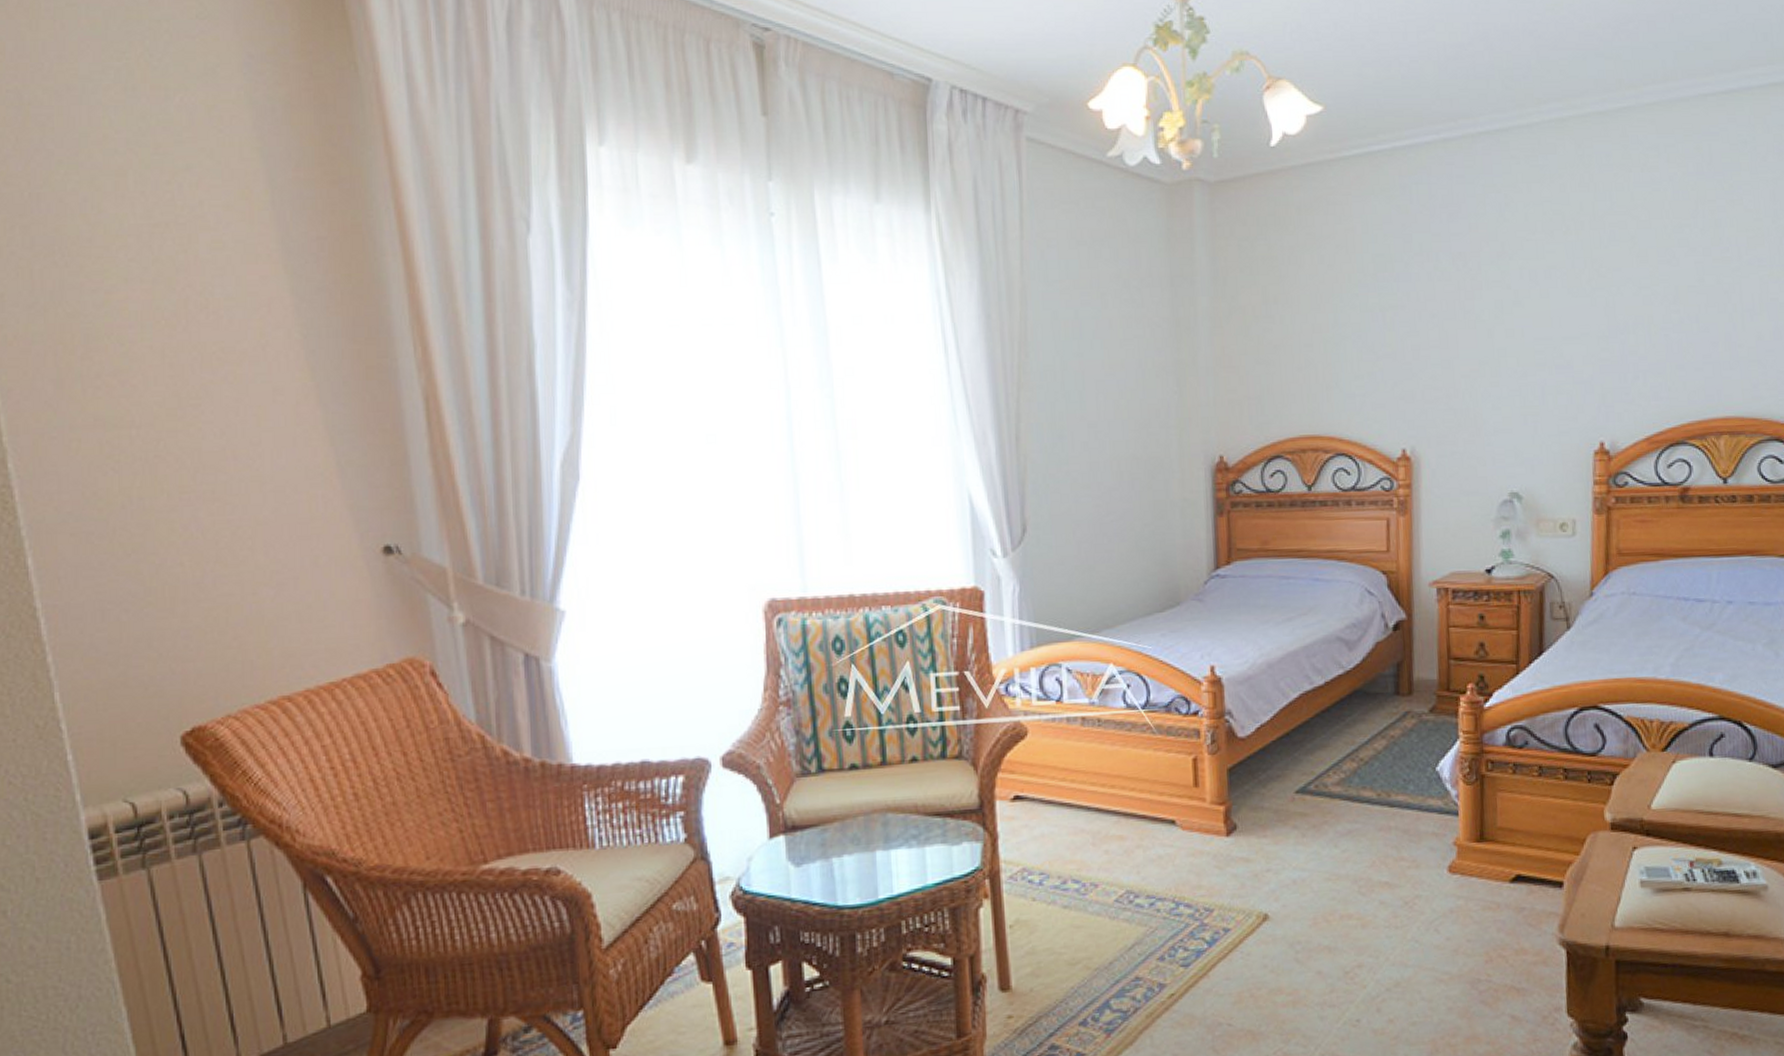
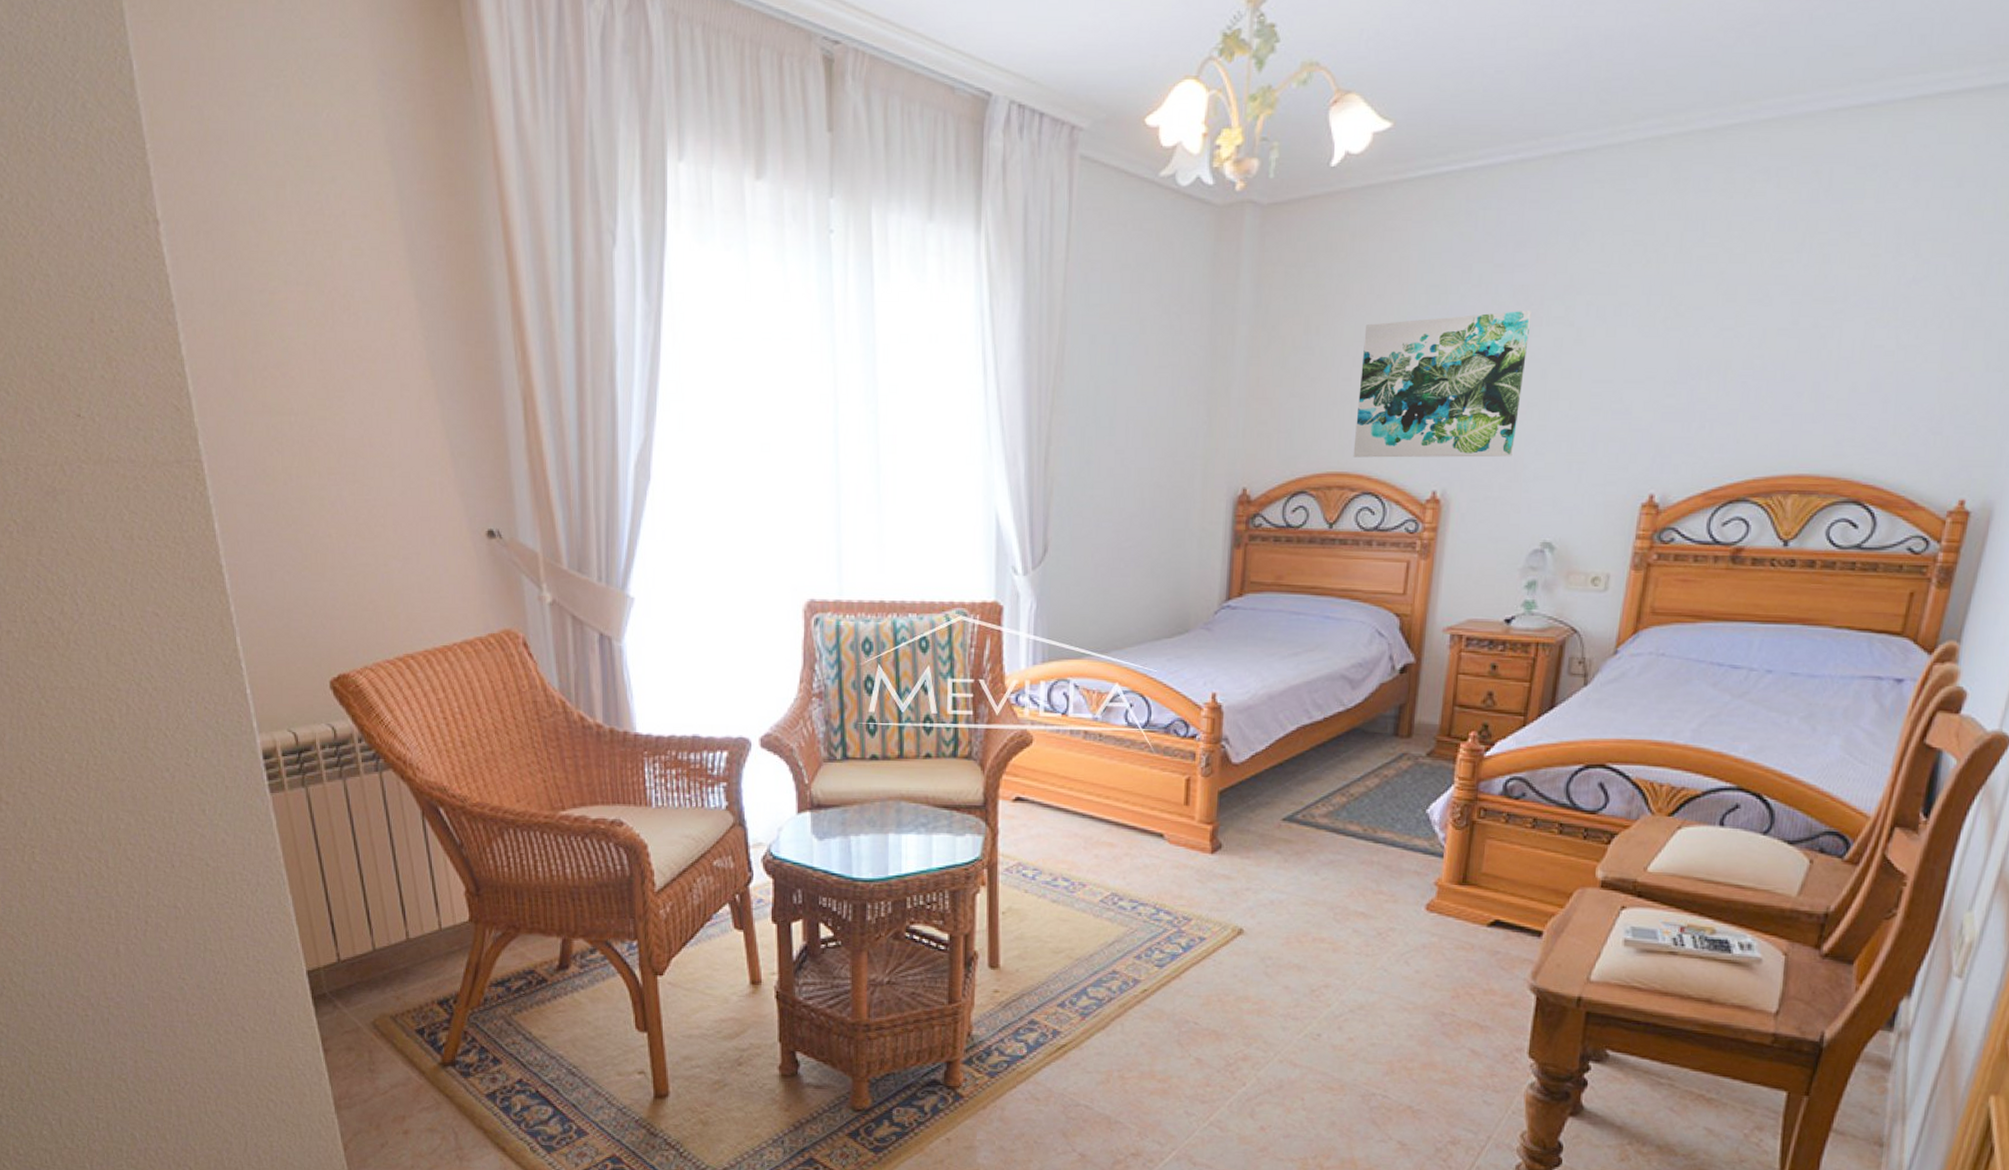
wall art: none [1320,276,1472,420] -> present [1353,311,1532,458]

